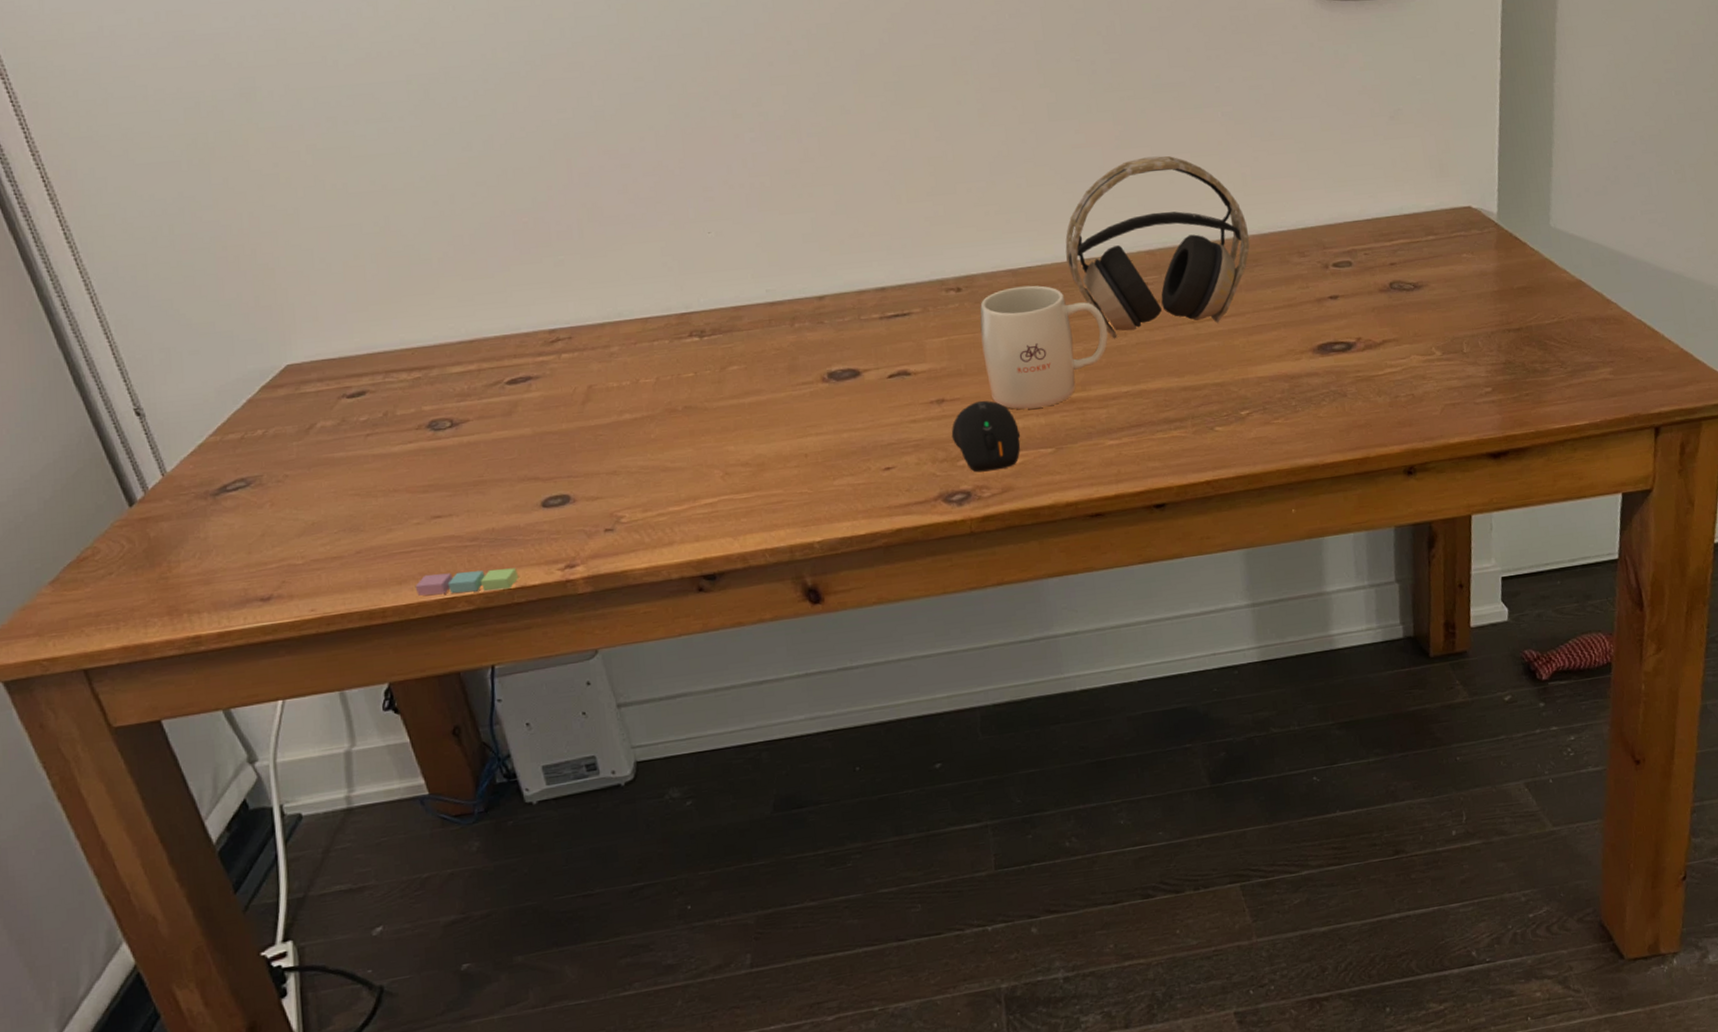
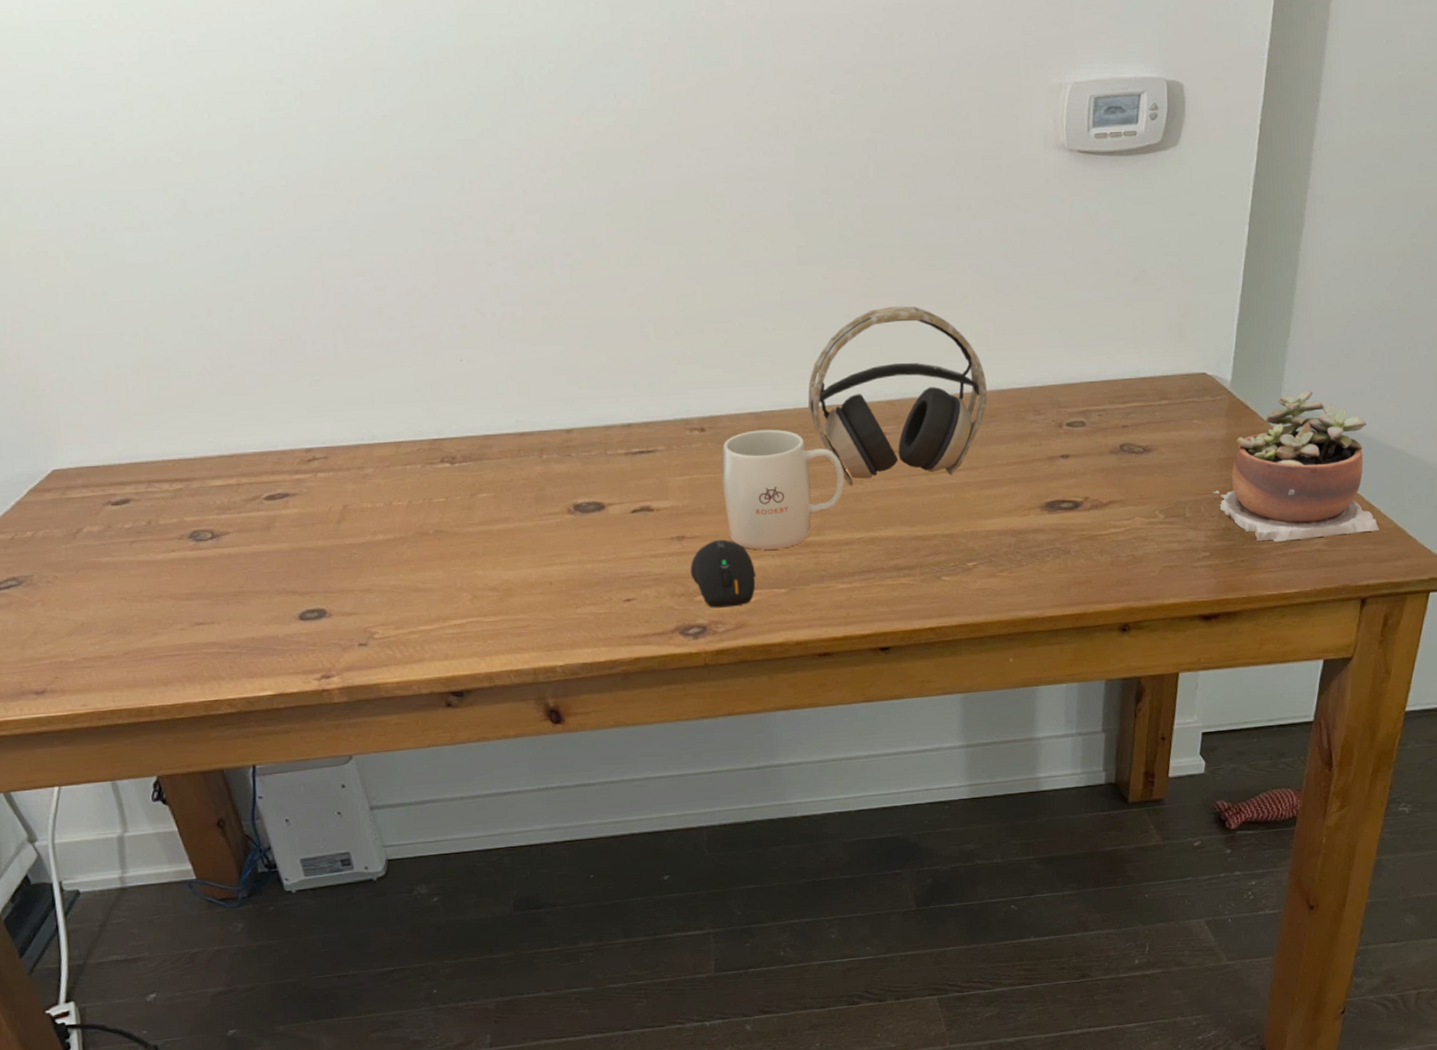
sticky notes: present [415,568,519,596] -> none [180,675,278,698]
succulent plant: none [1489,218,1665,374] -> present [1213,390,1379,542]

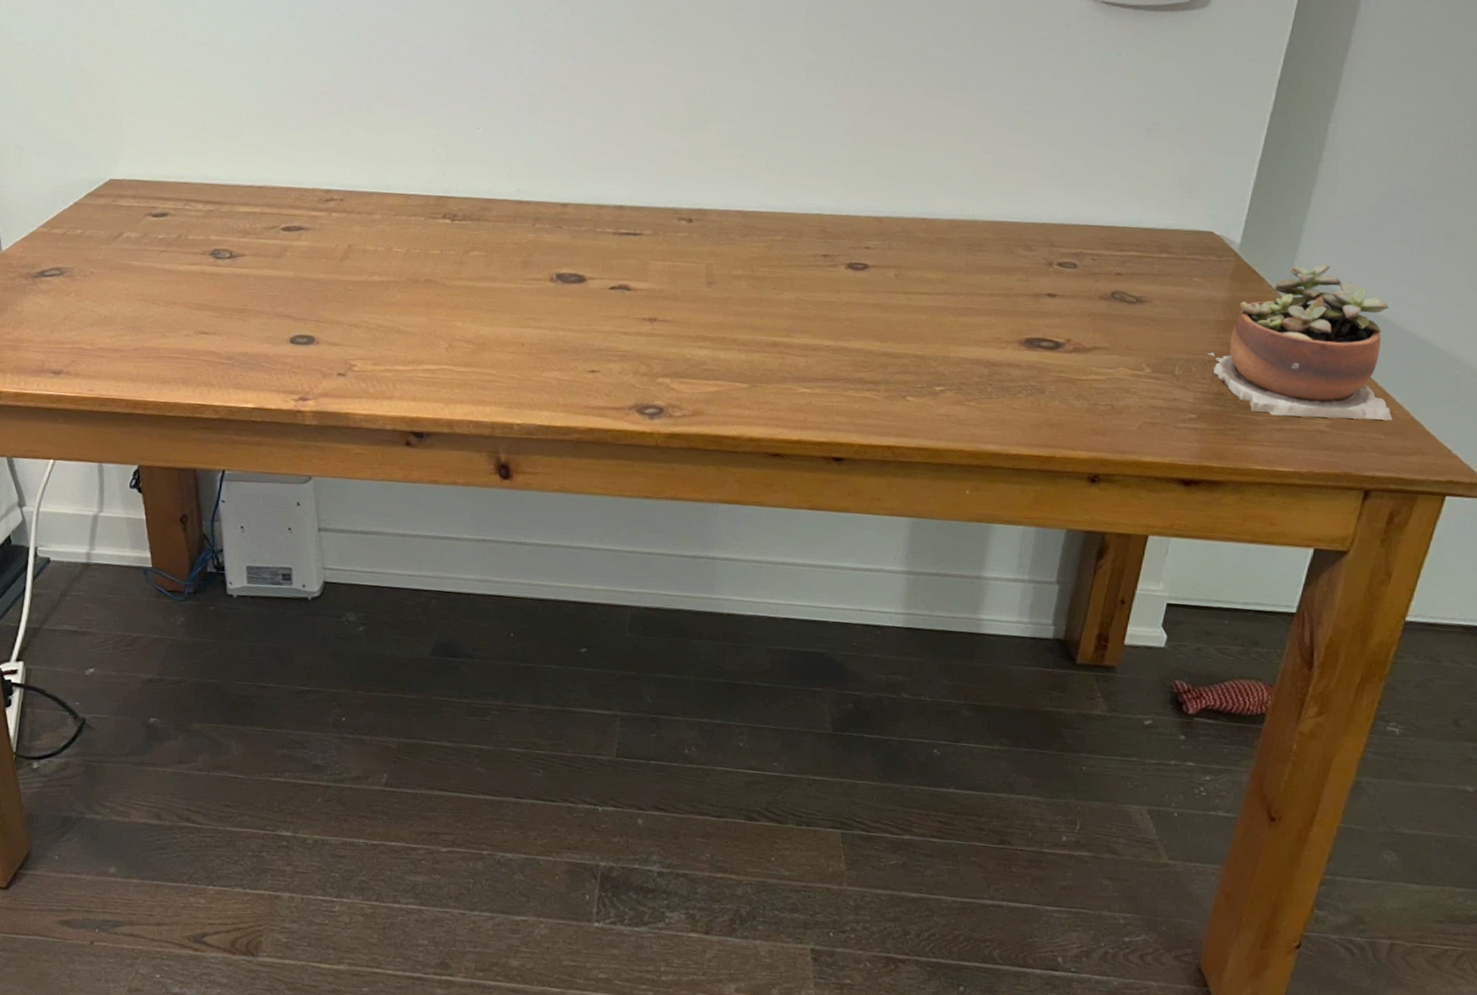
computer mouse: present [690,539,756,608] -> none [656,326,720,394]
mug: present [722,429,845,550] -> none [700,227,823,345]
headphones: present [808,306,987,486] -> none [796,127,979,298]

